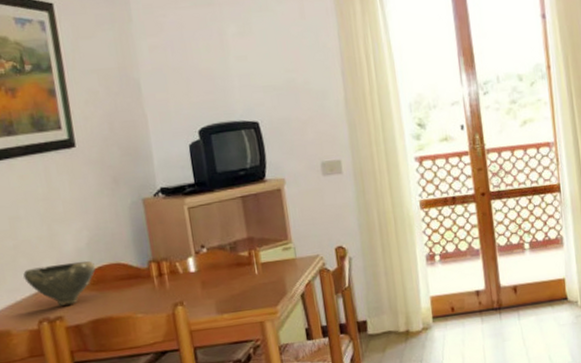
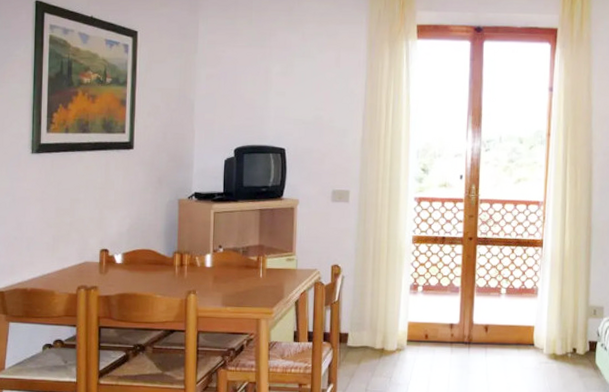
bowl: present [23,260,95,306] -> none [73,243,130,278]

